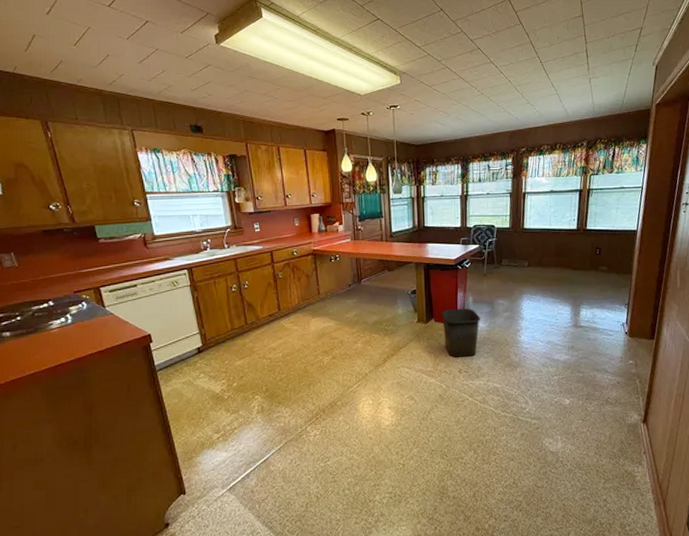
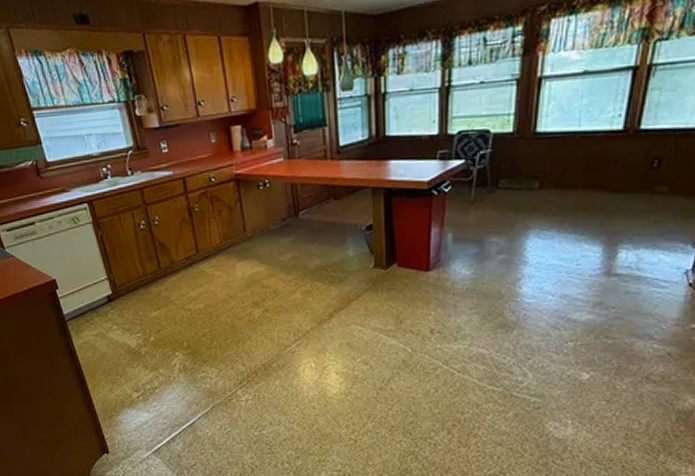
waste bin: present [441,308,481,357] -> none [407,248,464,314]

